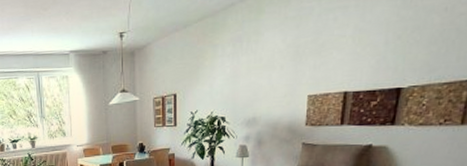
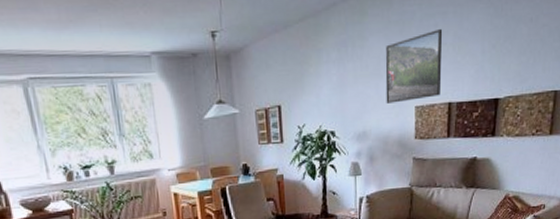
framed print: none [278,23,343,93] -> present [385,29,443,103]

